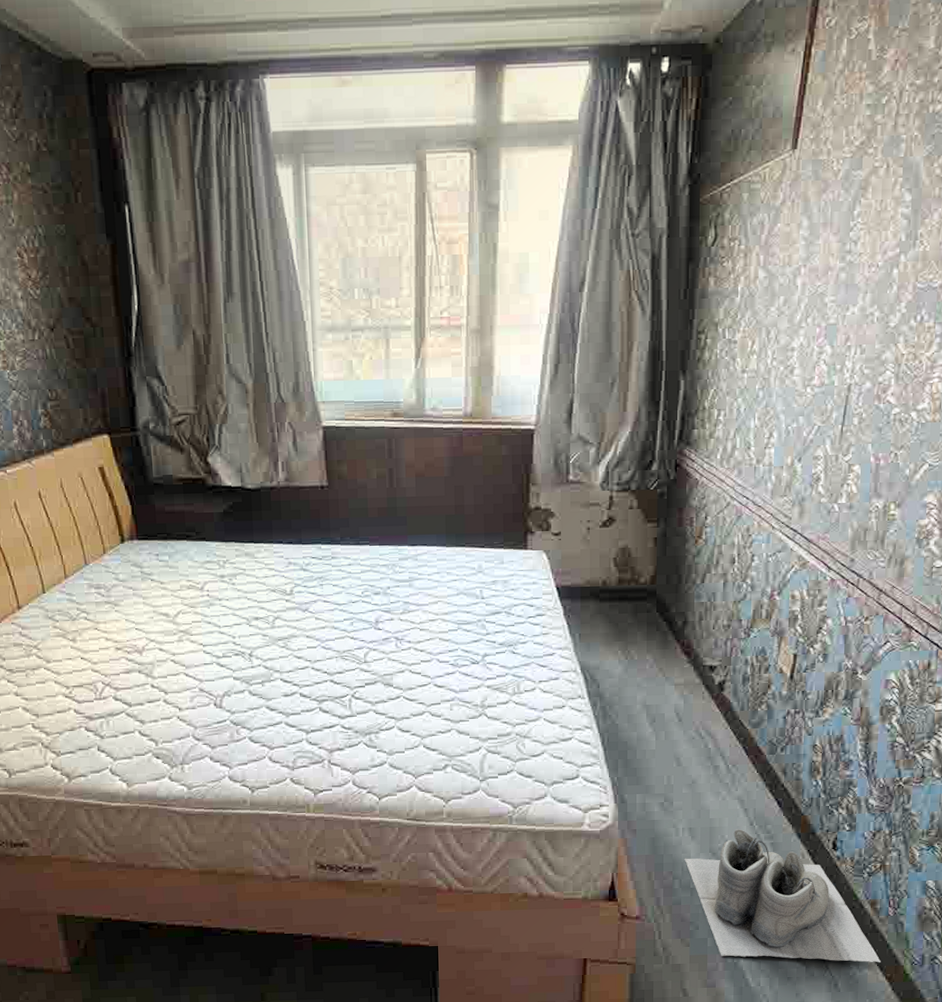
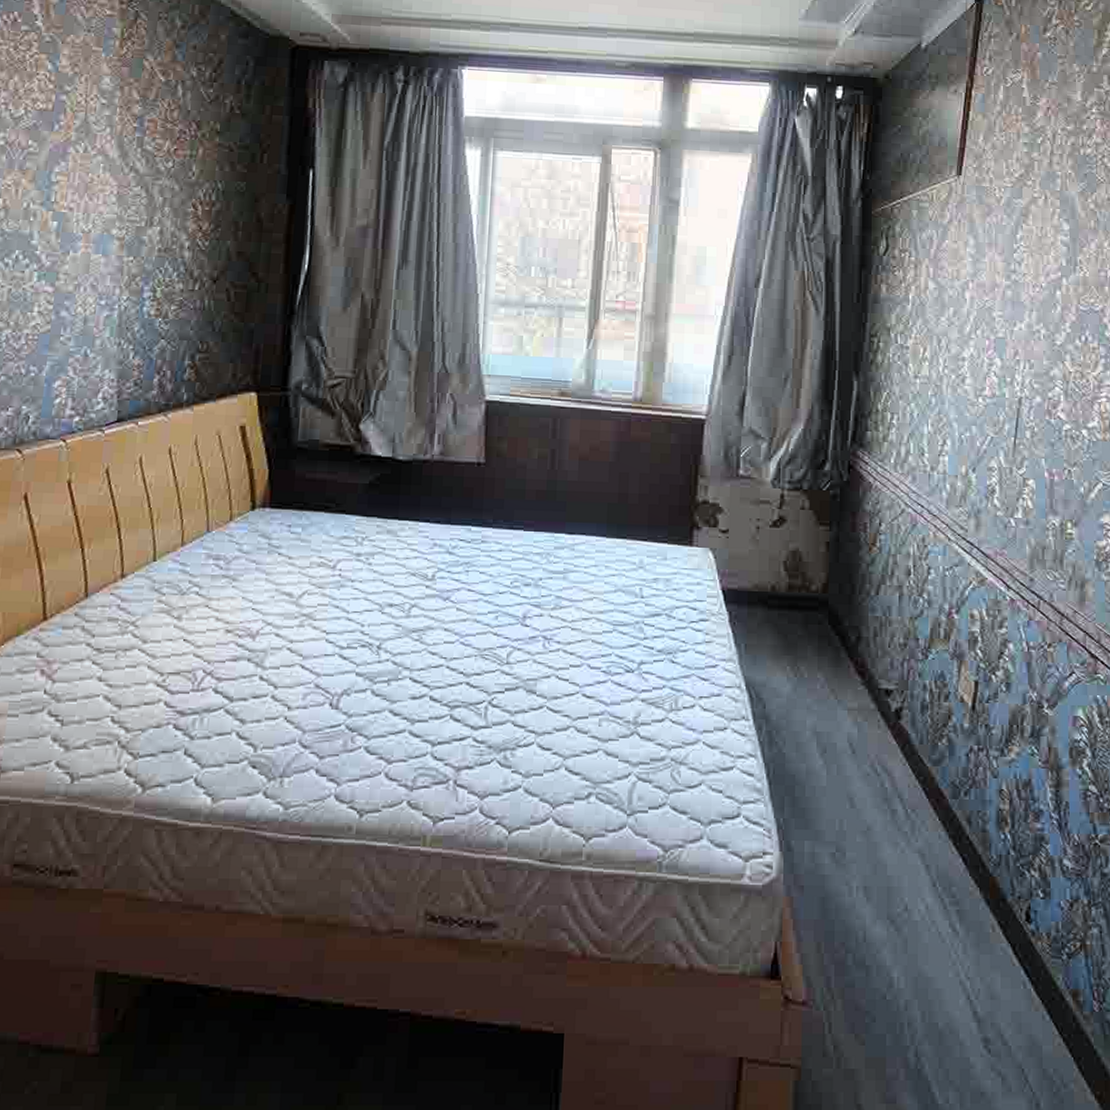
boots: present [684,829,881,963] -> none [858,891,1088,1076]

